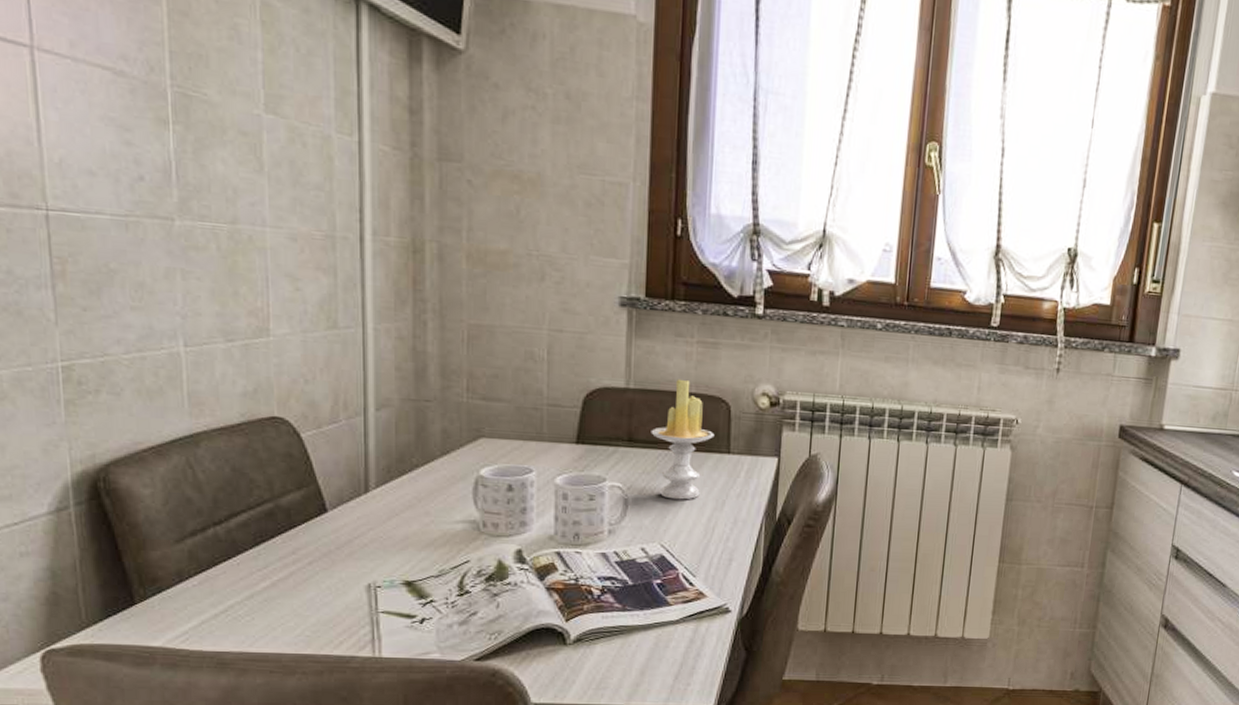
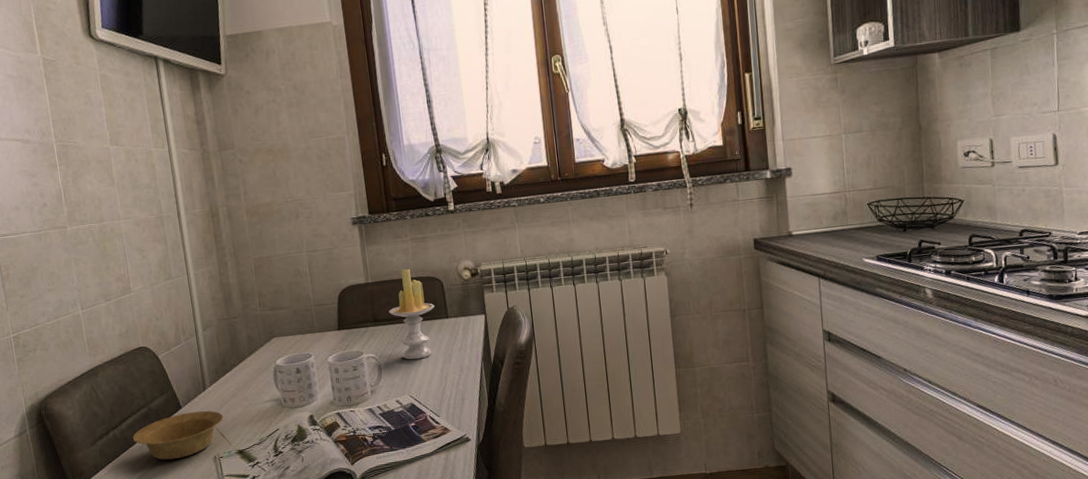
bowl: none [245,519,389,580] -> present [133,410,224,460]

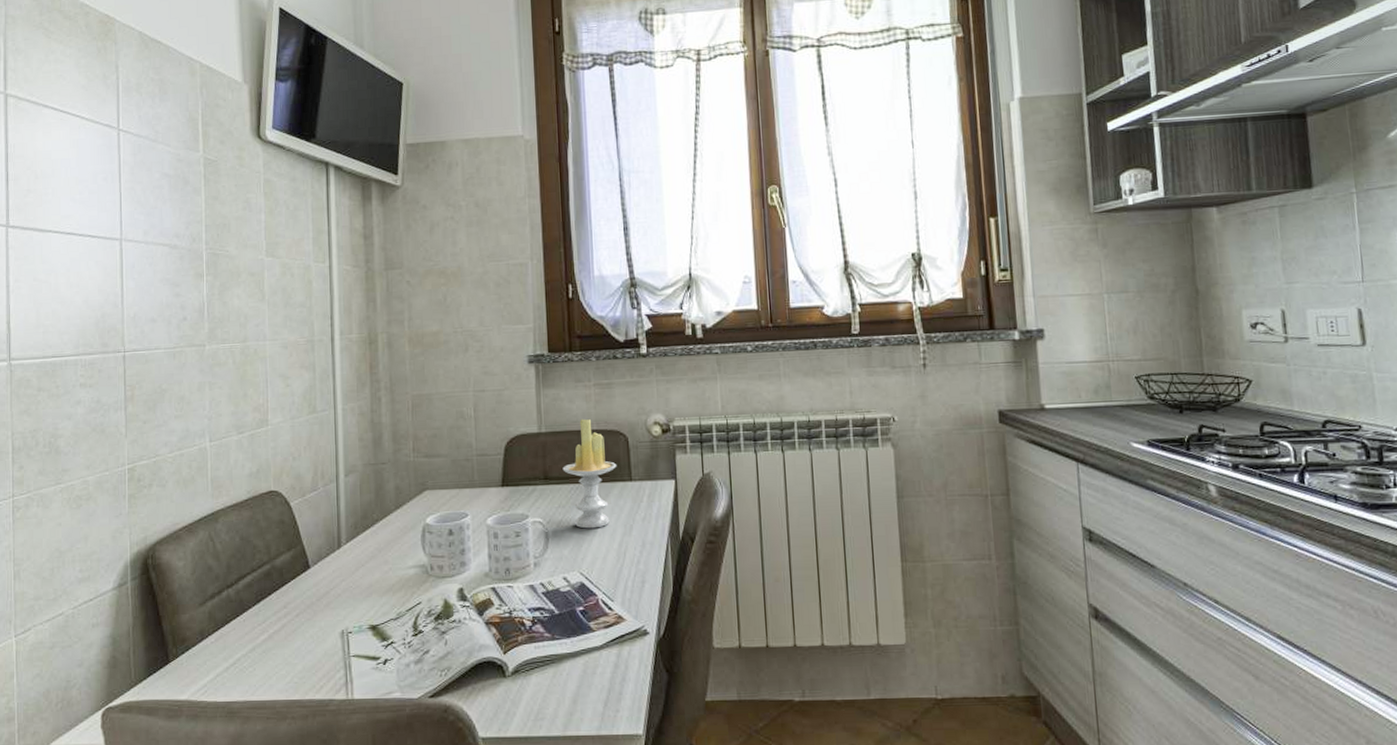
bowl: present [133,410,224,460] -> none [249,573,357,631]

